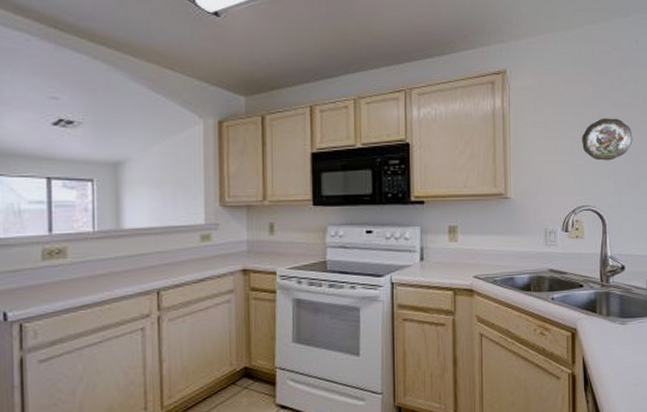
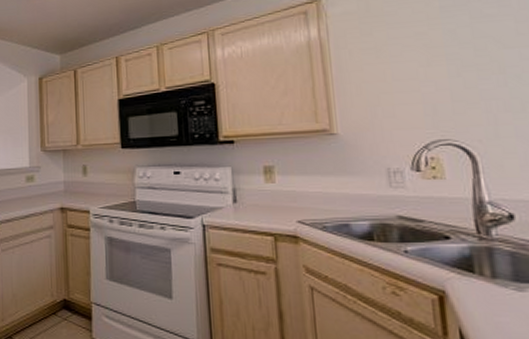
decorative plate: present [581,118,633,161] -> none [428,33,508,85]

